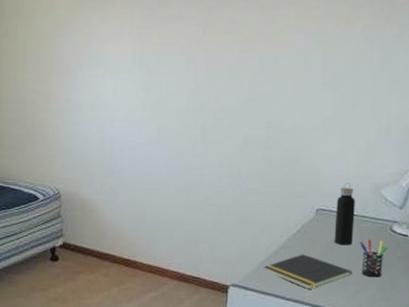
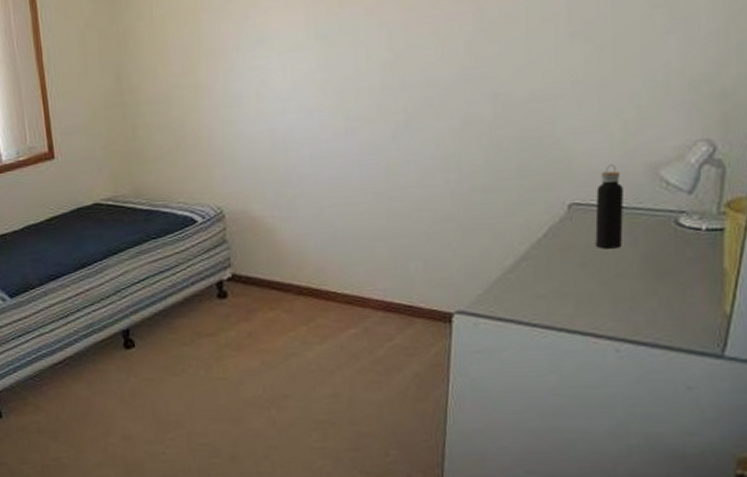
notepad: present [263,254,353,289] -> none [498,265,624,311]
pen holder: present [359,240,388,278] -> none [631,239,673,289]

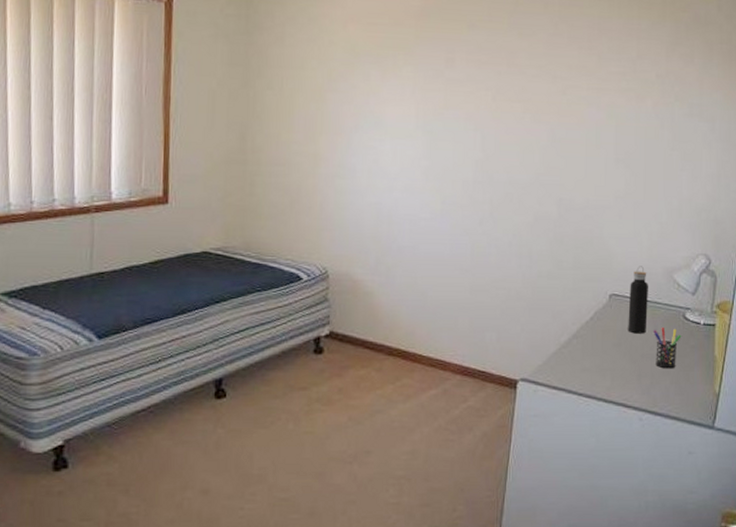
pen holder: none [631,239,673,289] -> present [652,328,682,369]

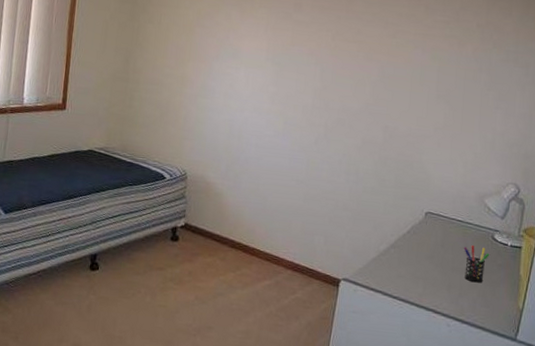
water bottle: present [628,266,648,334] -> none [440,189,461,250]

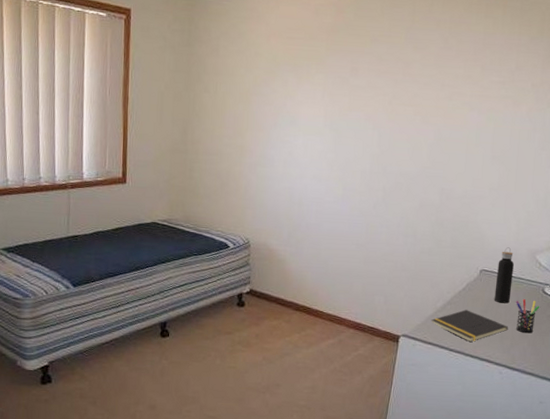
notepad: none [373,254,457,290] -> present [431,310,509,342]
water bottle: none [440,189,461,250] -> present [494,247,514,304]

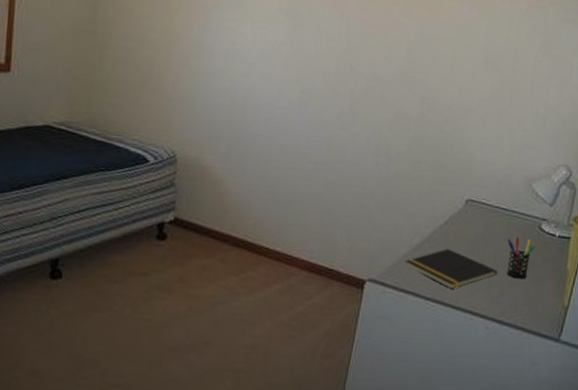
water bottle: present [494,247,514,304] -> none [481,172,507,242]

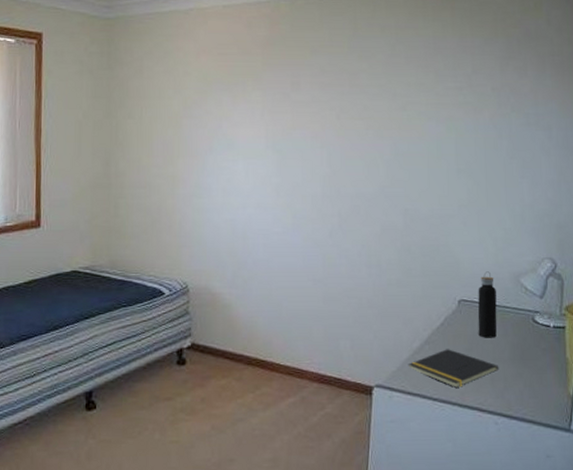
water bottle: none [481,172,507,242] -> present [477,271,497,338]
pen holder: present [506,237,535,279] -> none [503,331,532,372]

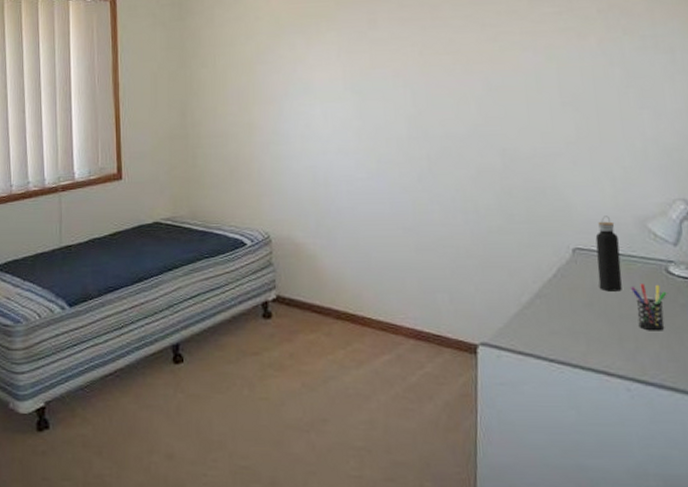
notepad: present [408,349,499,388] -> none [516,304,628,347]
pen holder: none [503,331,532,372] -> present [629,284,667,331]

